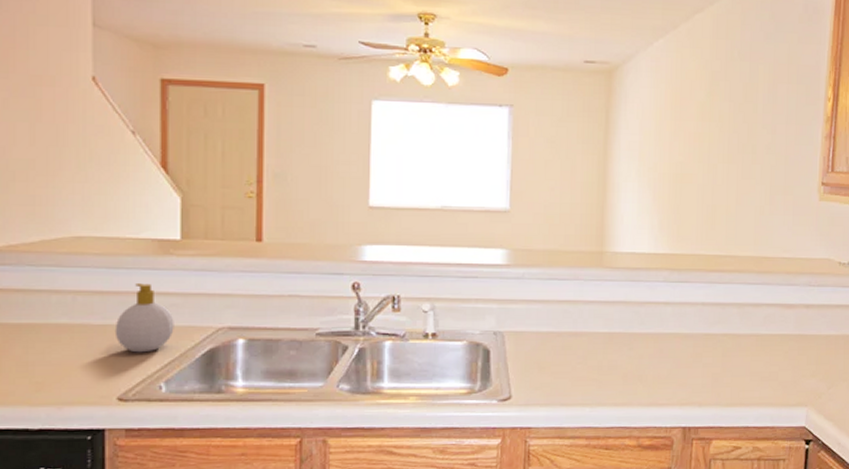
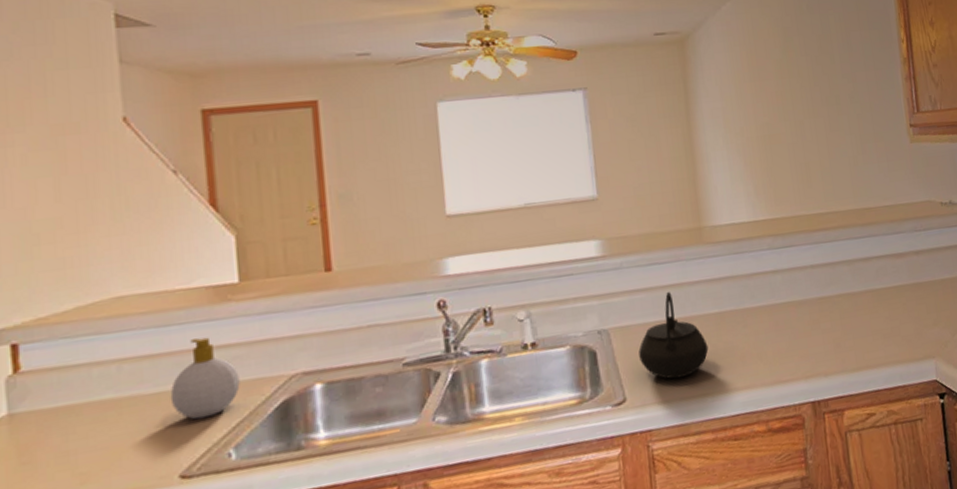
kettle: none [529,306,594,386] -> present [638,291,709,379]

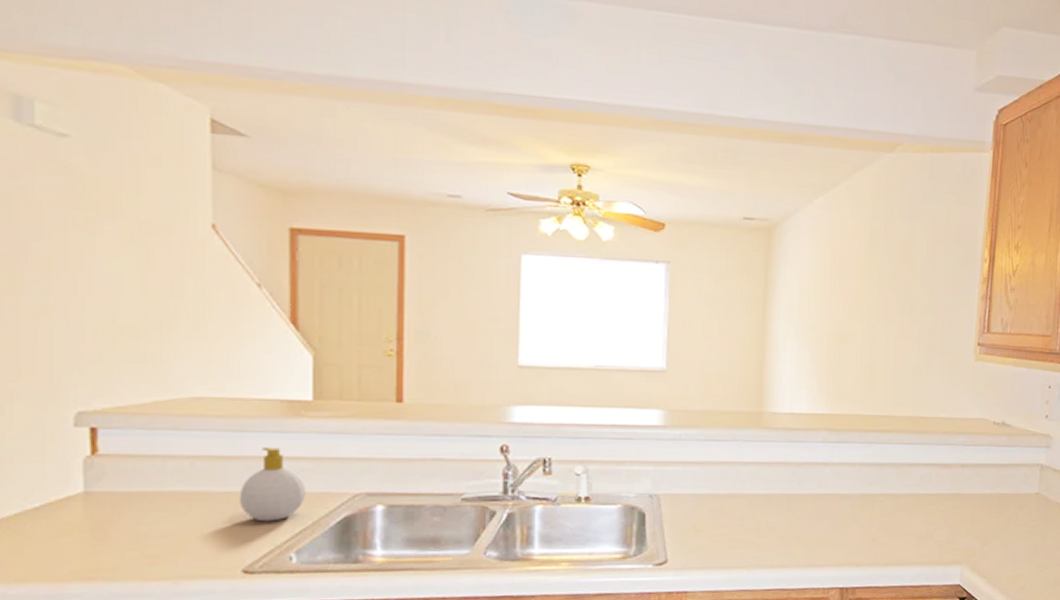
kettle: present [638,291,709,379] -> none [685,467,752,549]

